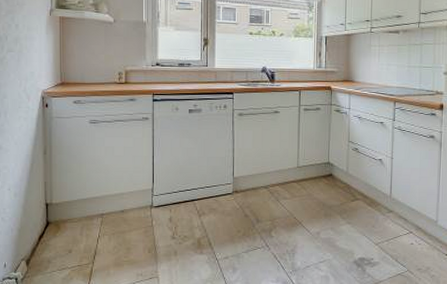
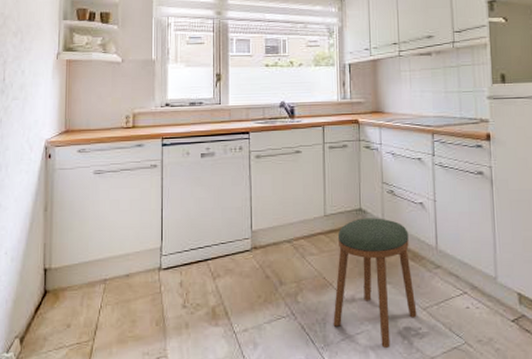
stool: none [301,170,371,273] -> present [333,218,417,348]

